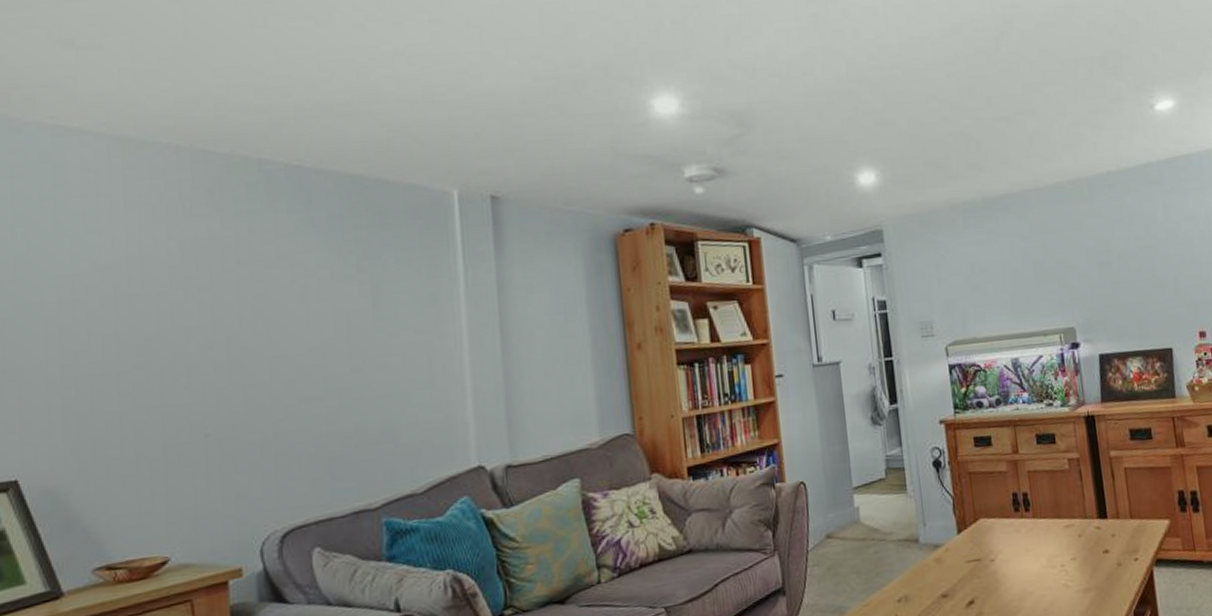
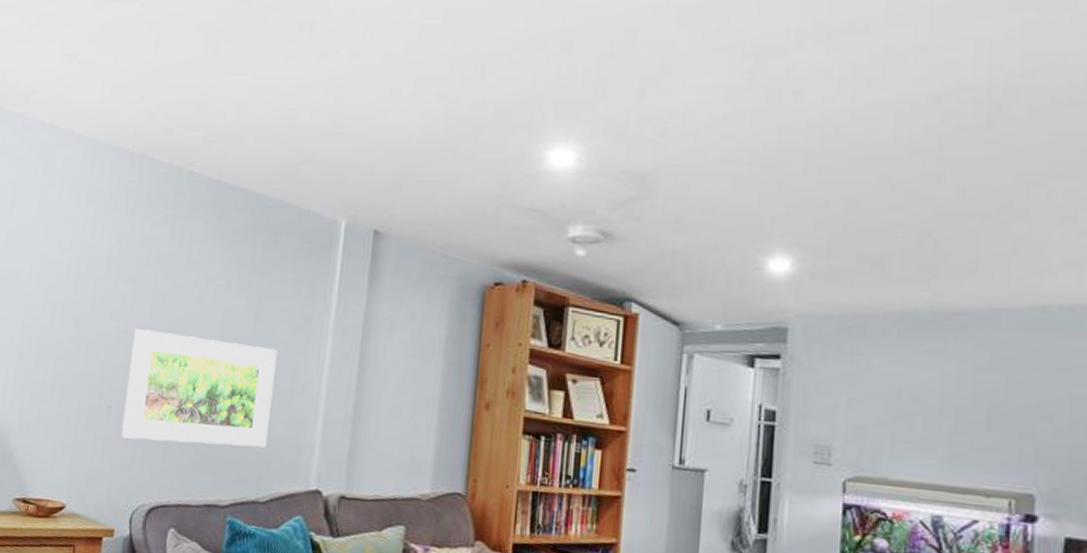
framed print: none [222,333,413,466] -> present [120,329,278,448]

